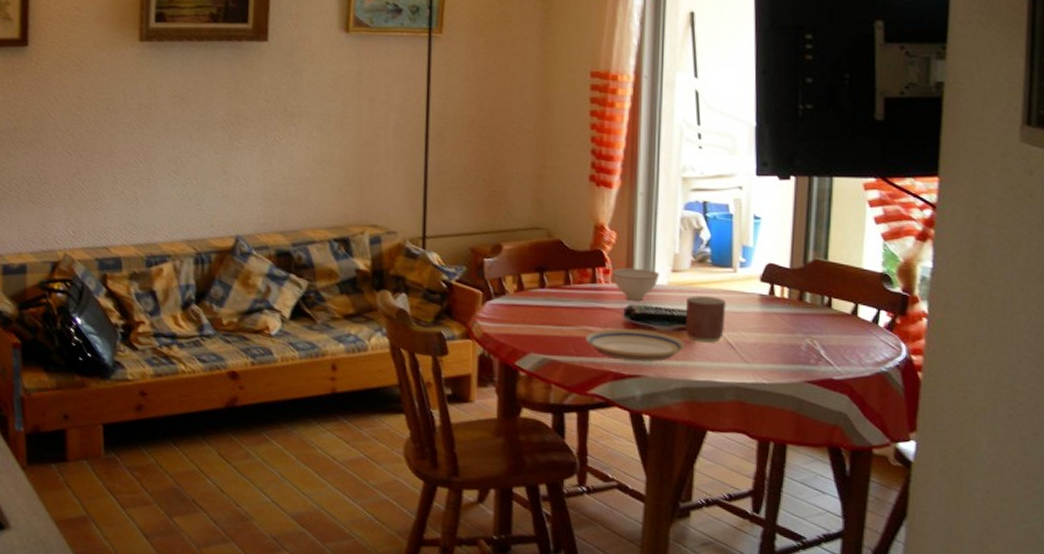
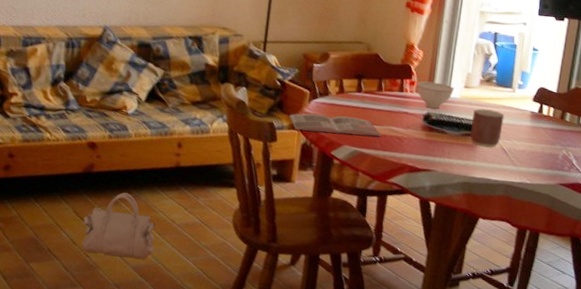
shoulder bag: none [230,428,314,505] -> present [81,192,156,259]
magazine: none [460,318,574,340] -> present [289,113,381,137]
plate: present [585,329,685,361] -> none [390,130,469,159]

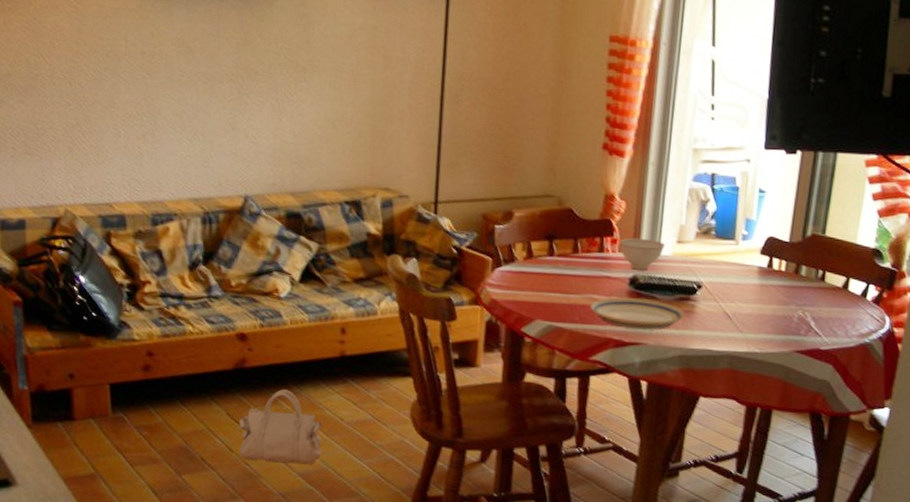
magazine: present [289,113,381,137] -> none [469,284,580,308]
plate: none [390,130,469,159] -> present [590,297,685,330]
mug: present [470,108,504,147] -> none [686,267,726,313]

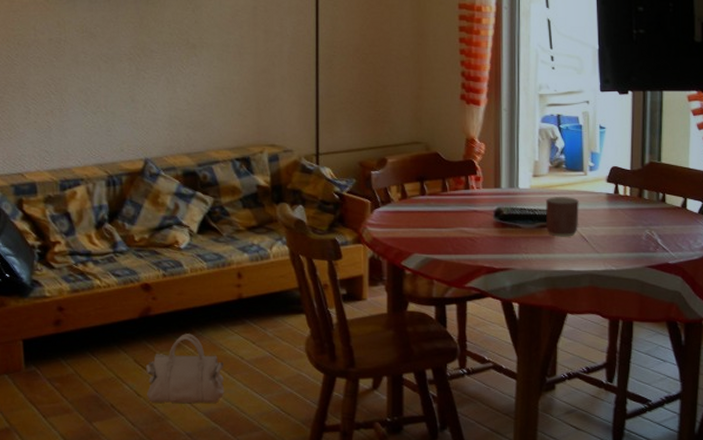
plate: present [590,297,685,330] -> none [462,229,546,256]
bowl: present [619,237,665,270] -> none [482,175,522,203]
mug: none [686,267,726,313] -> present [545,197,579,237]

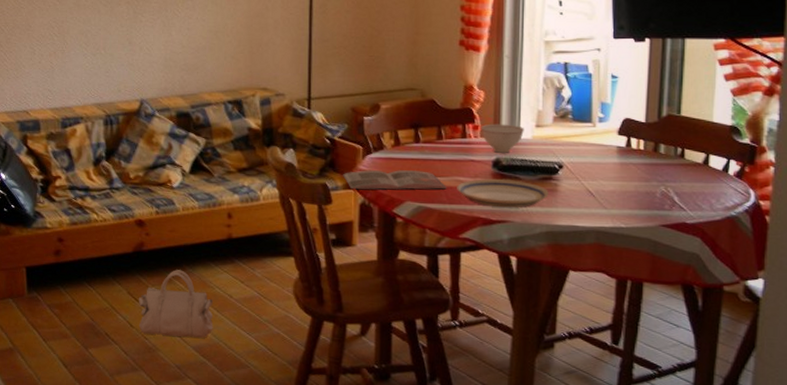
magazine: none [352,223,452,244] -> present [343,170,447,190]
plate: none [462,229,546,256] -> present [457,179,549,208]
bowl: none [482,175,522,203] -> present [481,123,524,153]
mug: present [545,197,579,237] -> none [548,148,586,191]

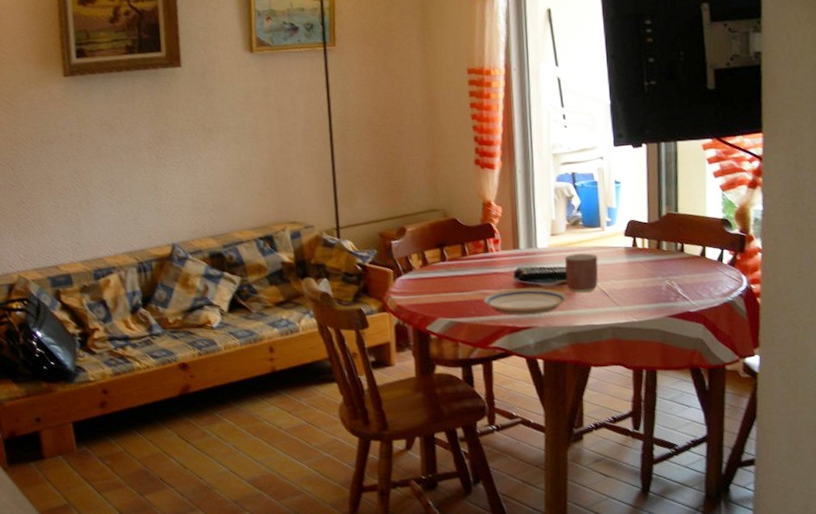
shoulder bag: present [138,270,213,338] -> none [190,407,266,474]
magazine: present [343,170,447,190] -> none [377,287,474,312]
bowl: present [481,123,524,153] -> none [501,235,541,264]
mug: none [548,148,586,191] -> present [564,253,599,293]

